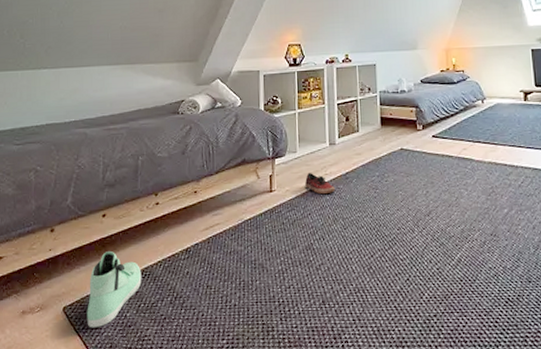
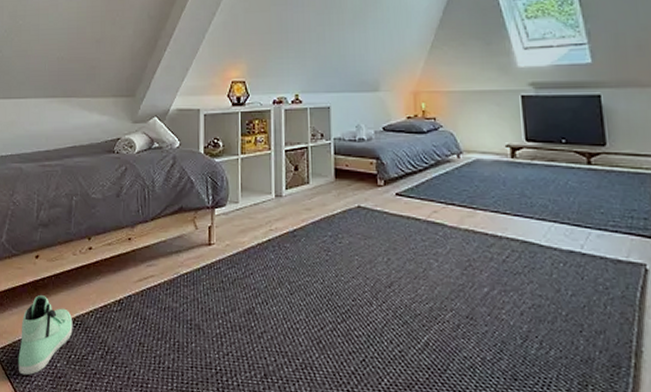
shoe: present [305,173,335,195] -> none [247,227,280,253]

